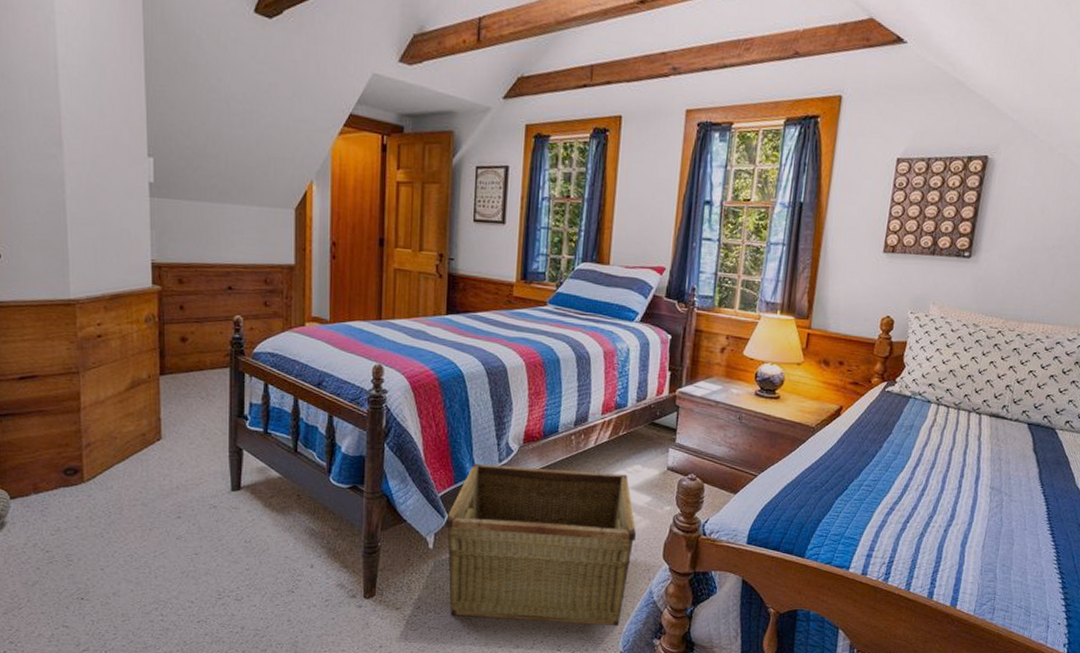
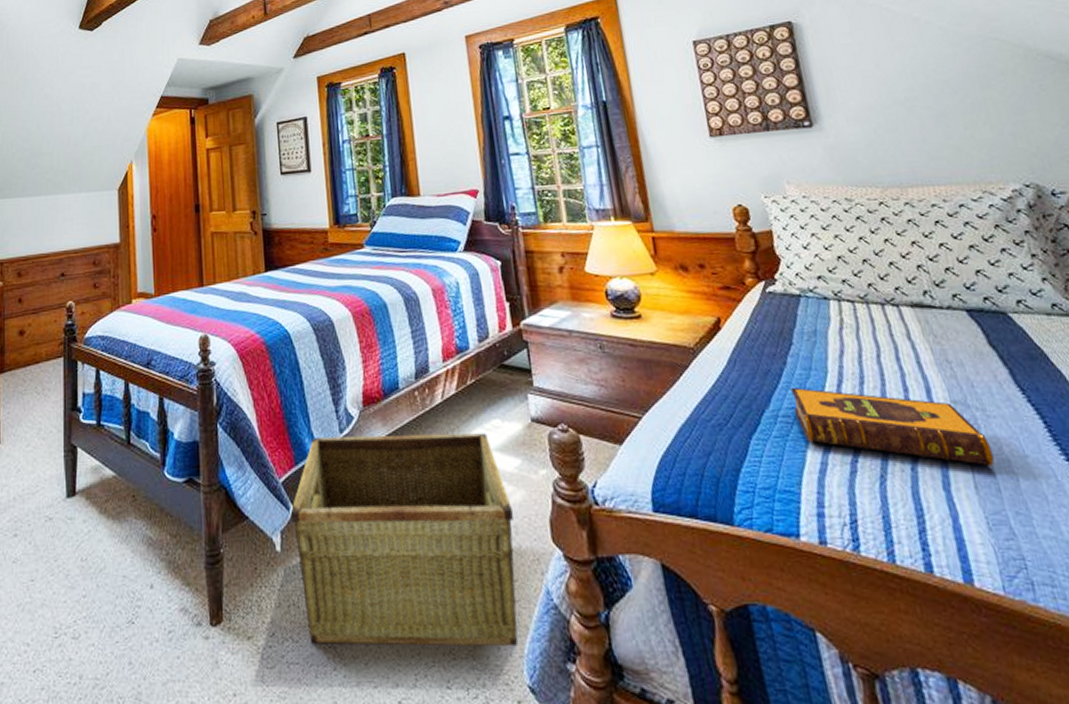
hardback book: none [875,465,1005,534] -> present [790,387,995,467]

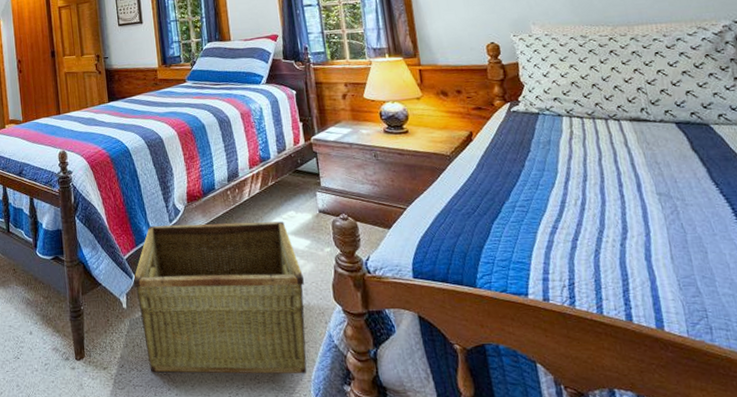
hardback book: present [790,387,995,467] -> none [526,184,689,243]

